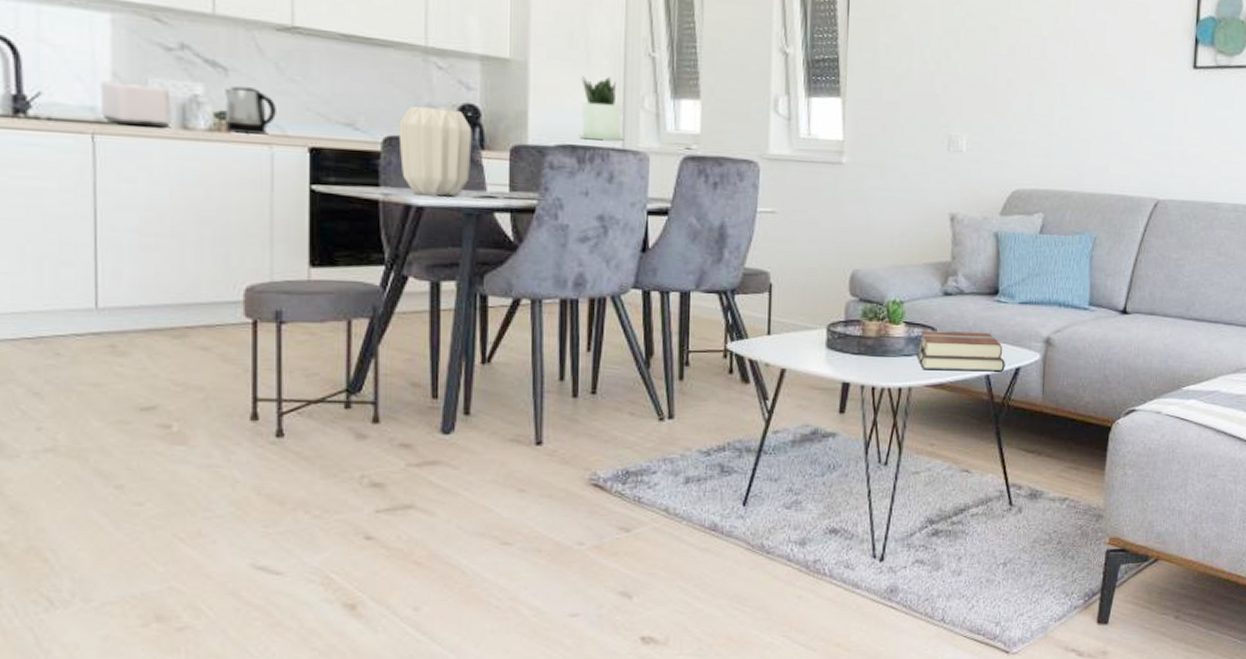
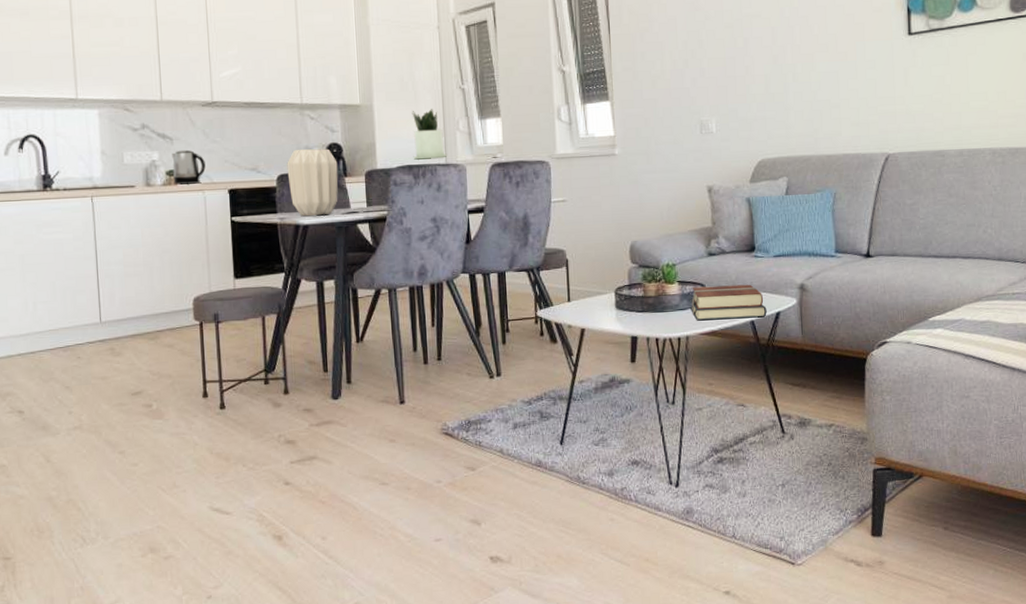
toaster: present [99,80,171,128] -> none [94,156,139,188]

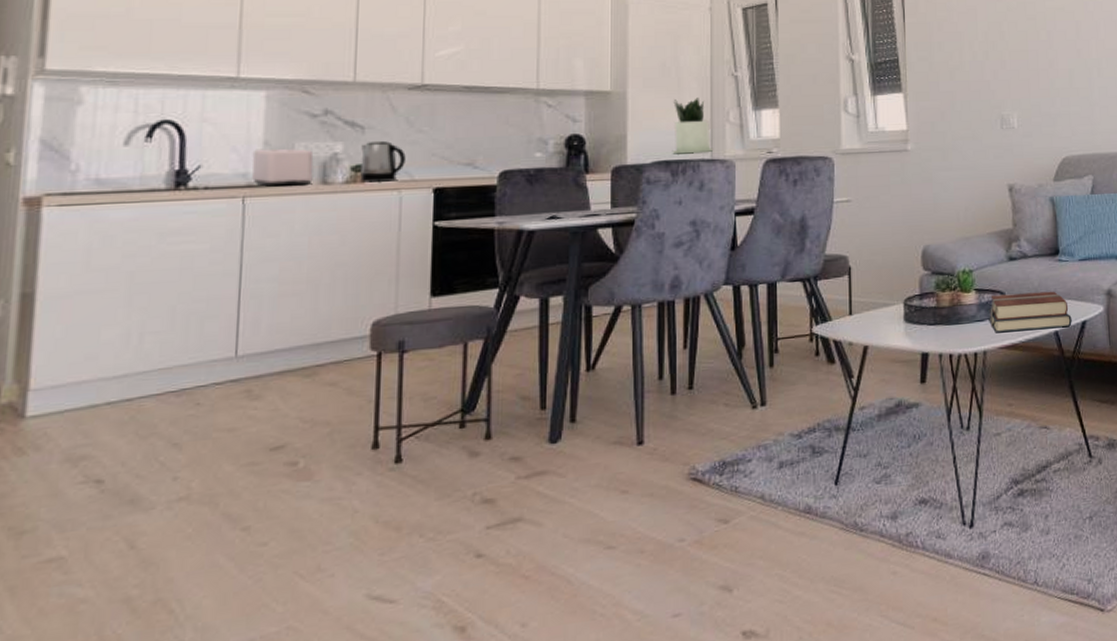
toaster: none [94,156,139,188] -> present [252,148,314,187]
vase: present [287,148,338,217] -> none [512,141,578,220]

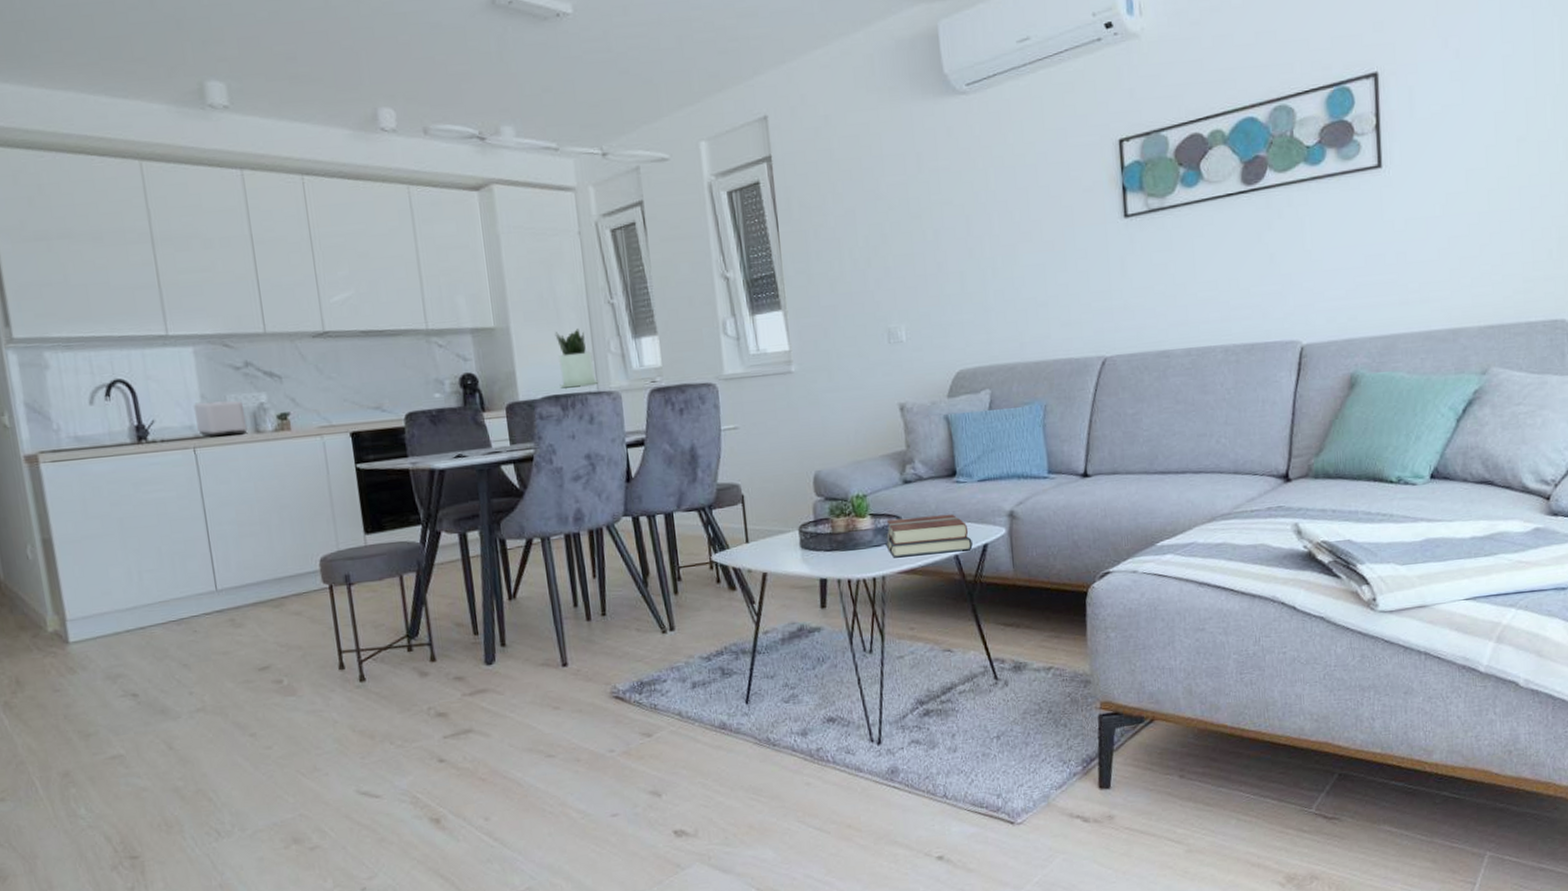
kettle: present [360,140,406,183] -> none [282,388,322,430]

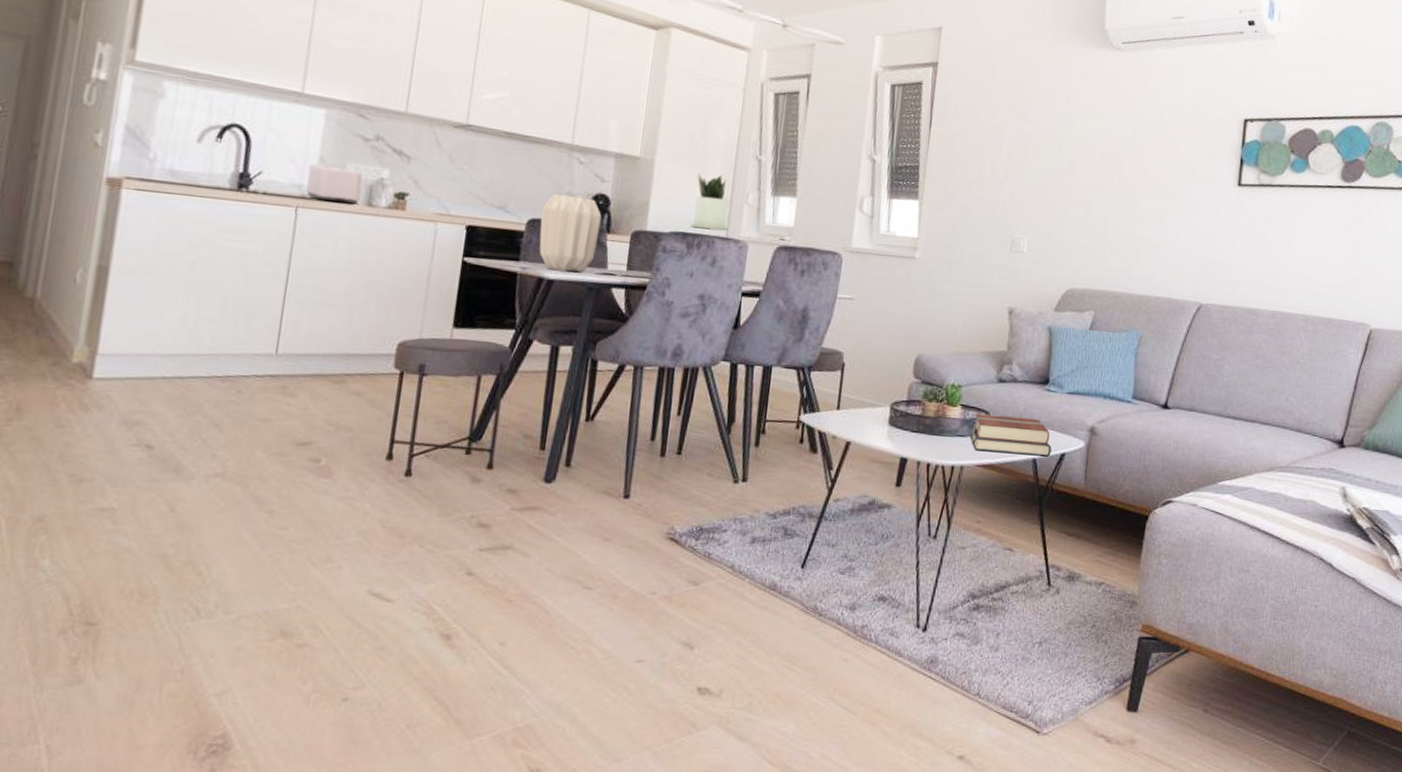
vase: none [415,380,477,460] -> present [539,194,602,273]

